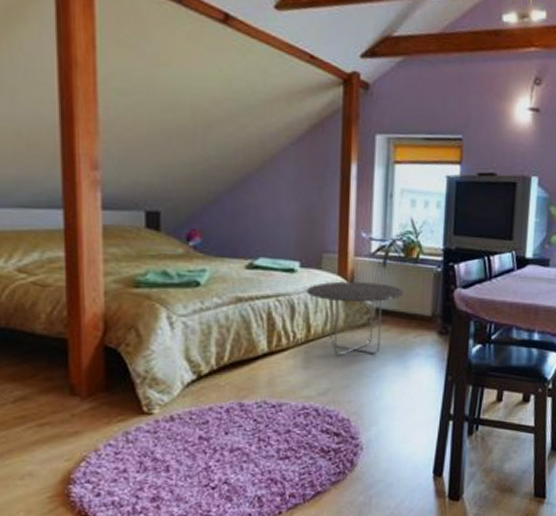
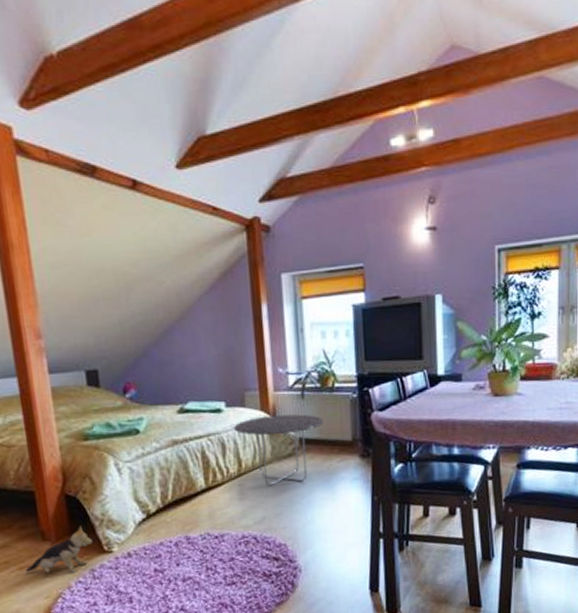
plush toy: none [46,382,130,434] -> present [25,526,93,573]

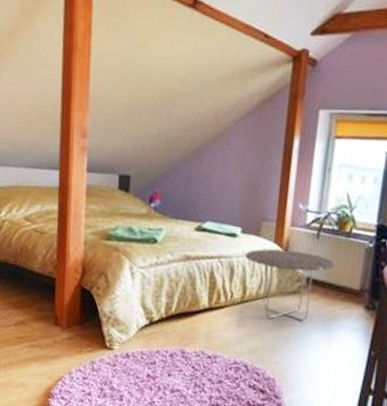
plush toy: present [25,526,93,573] -> none [36,319,98,361]

